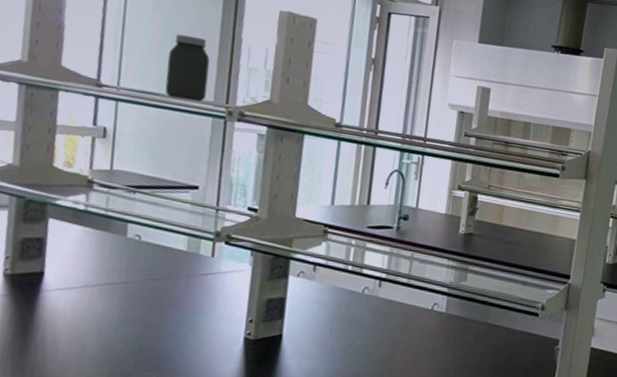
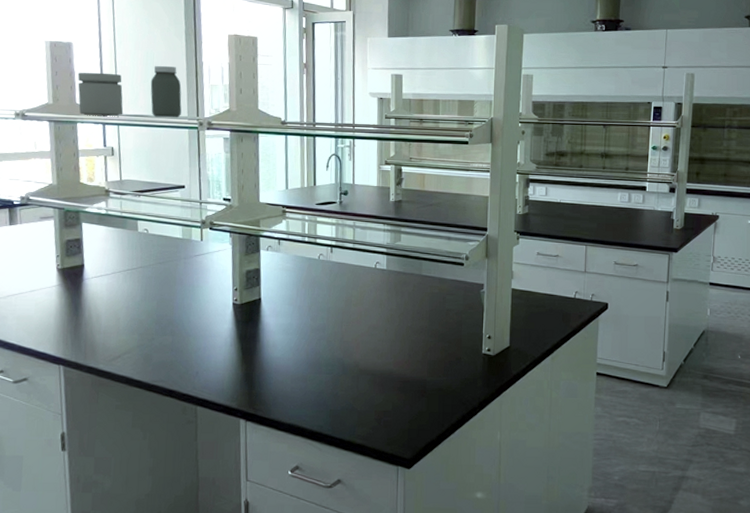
jar: none [64,28,130,89] -> present [77,72,124,116]

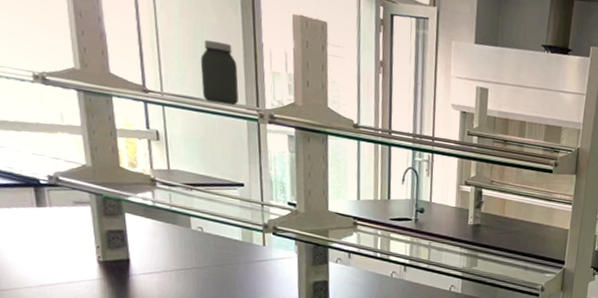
jar: present [77,72,124,116] -> none [109,35,169,95]

